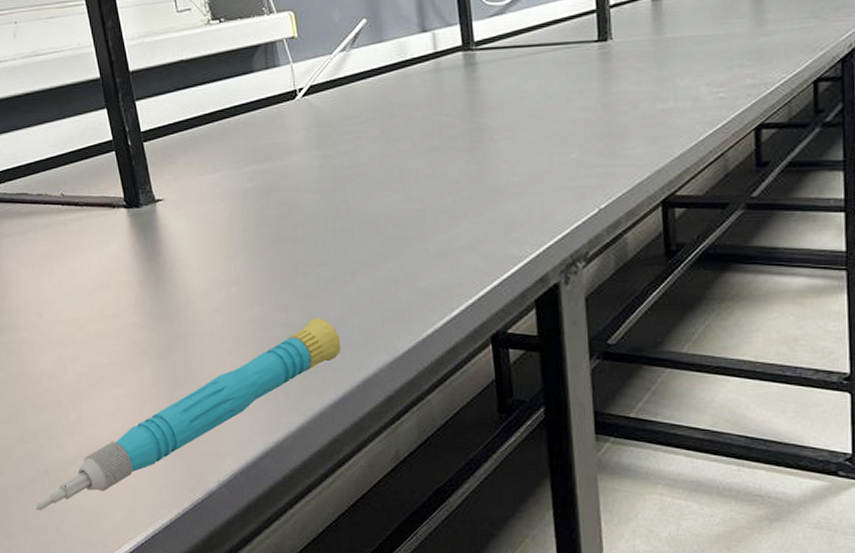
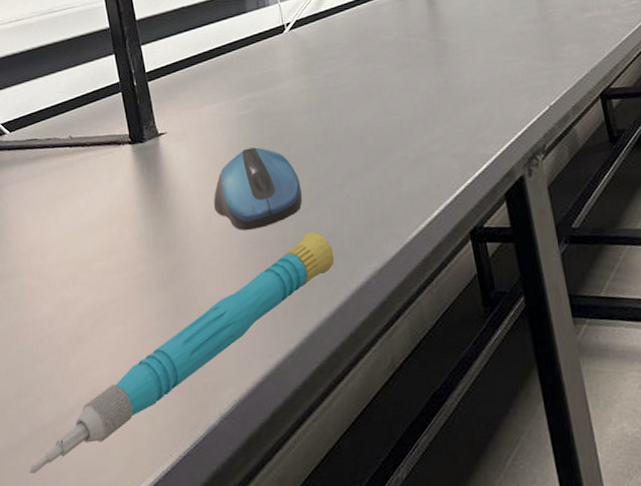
computer mouse: none [213,224,309,309] -> present [213,147,302,230]

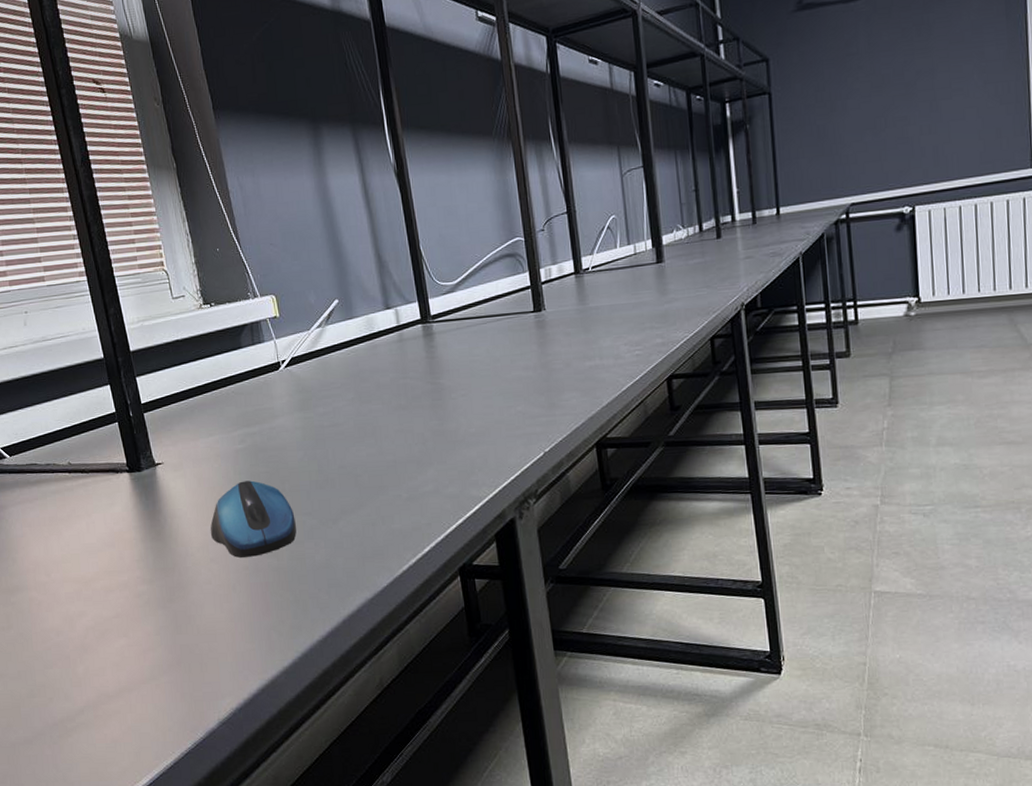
screwdriver: present [29,232,334,475] -> none [44,562,327,763]

